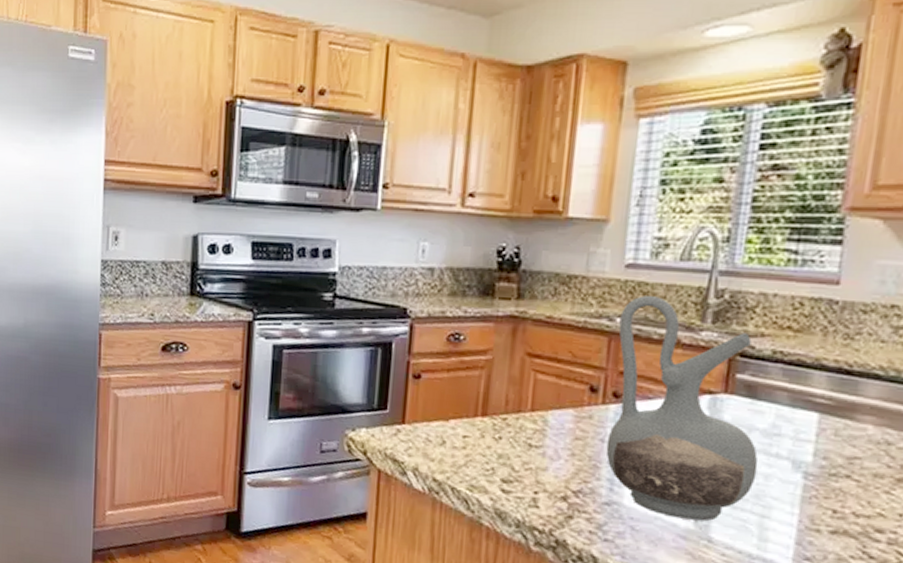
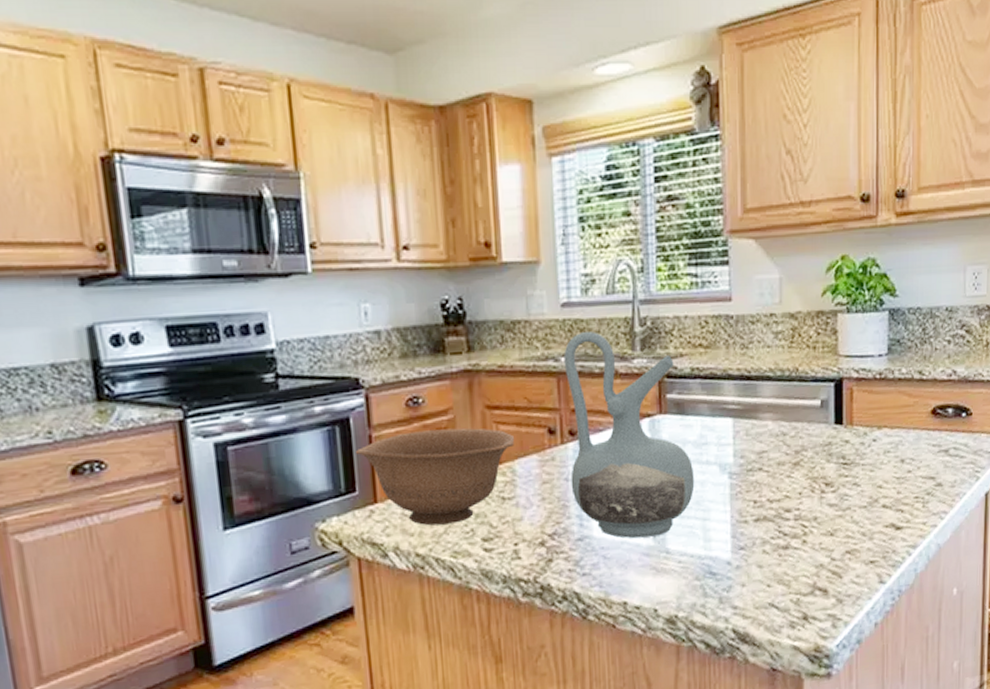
bowl: none [393,364,551,459] -> present [356,428,514,526]

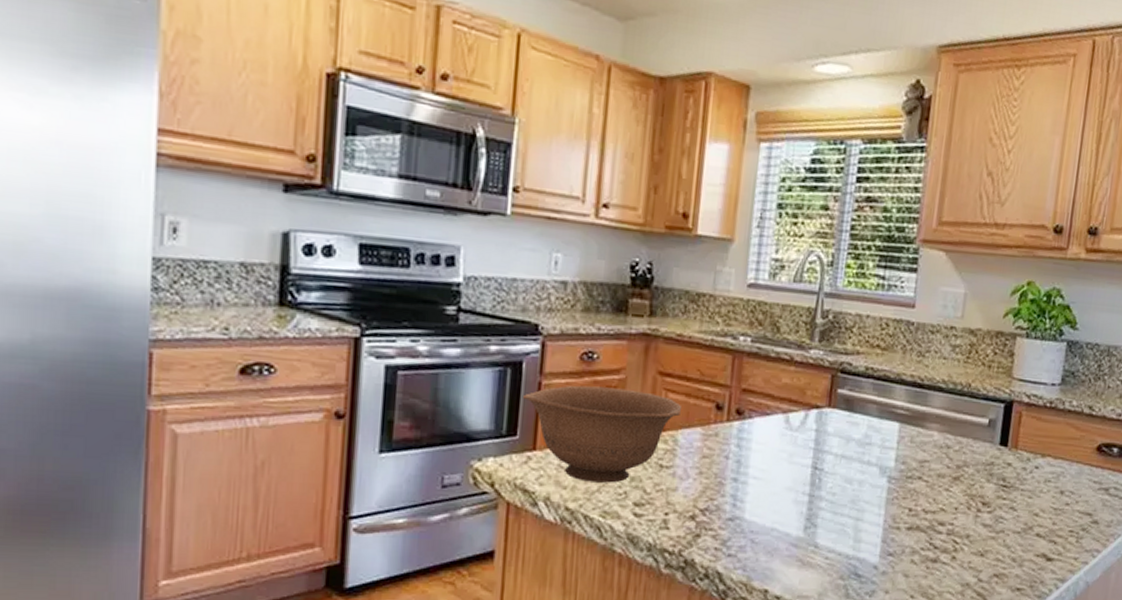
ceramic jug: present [564,332,695,539] -> none [730,315,854,529]

